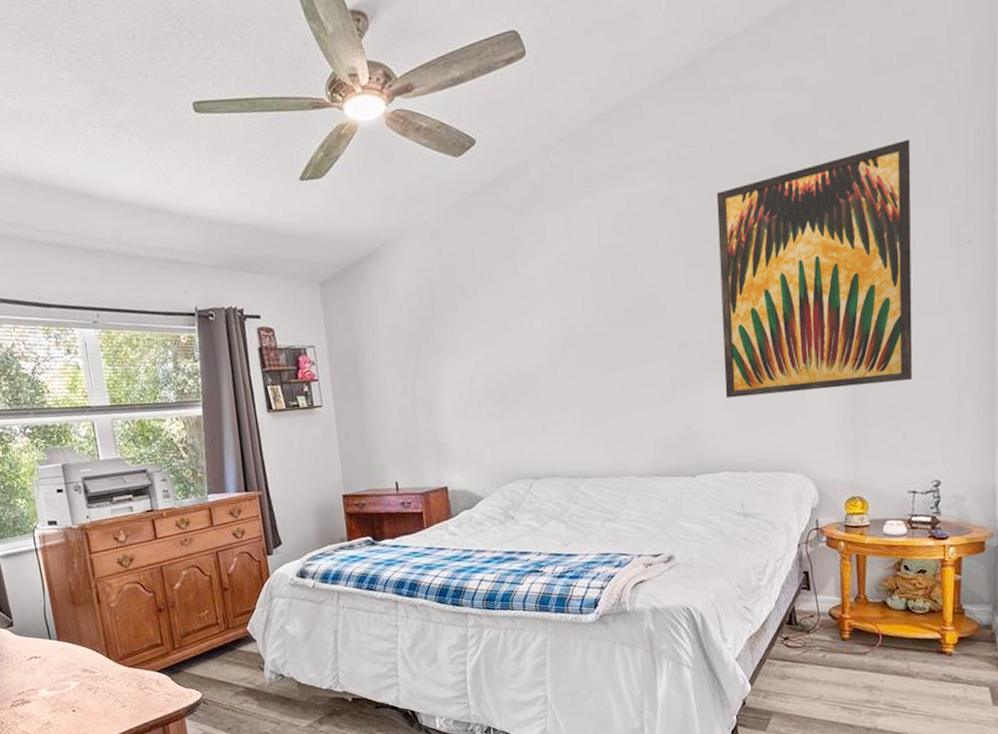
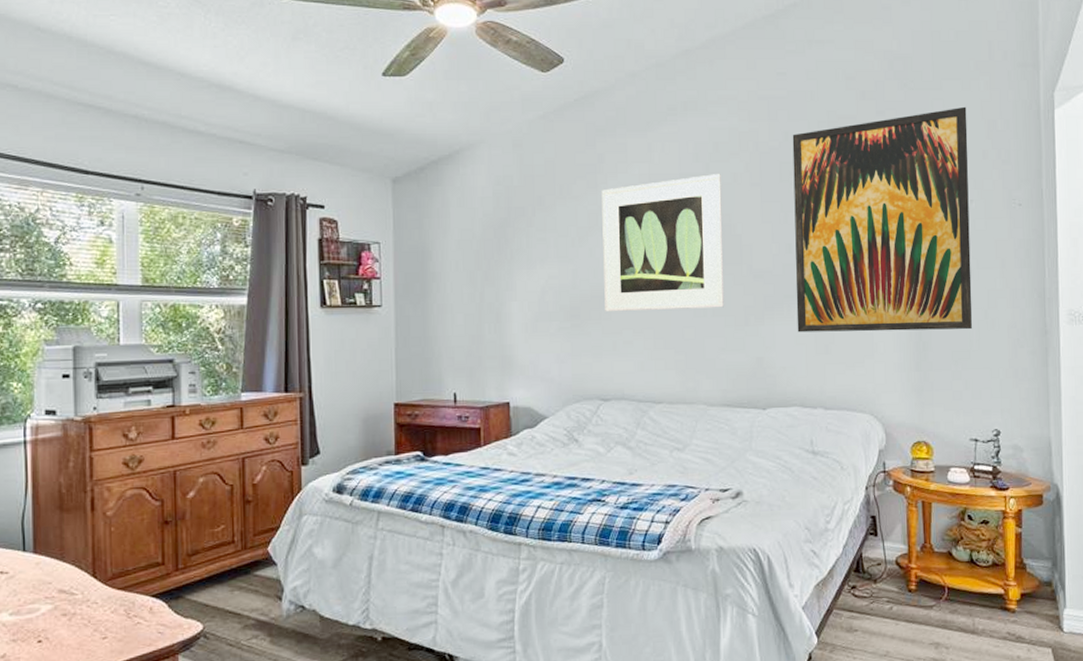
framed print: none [522,243,651,394] -> present [601,174,725,312]

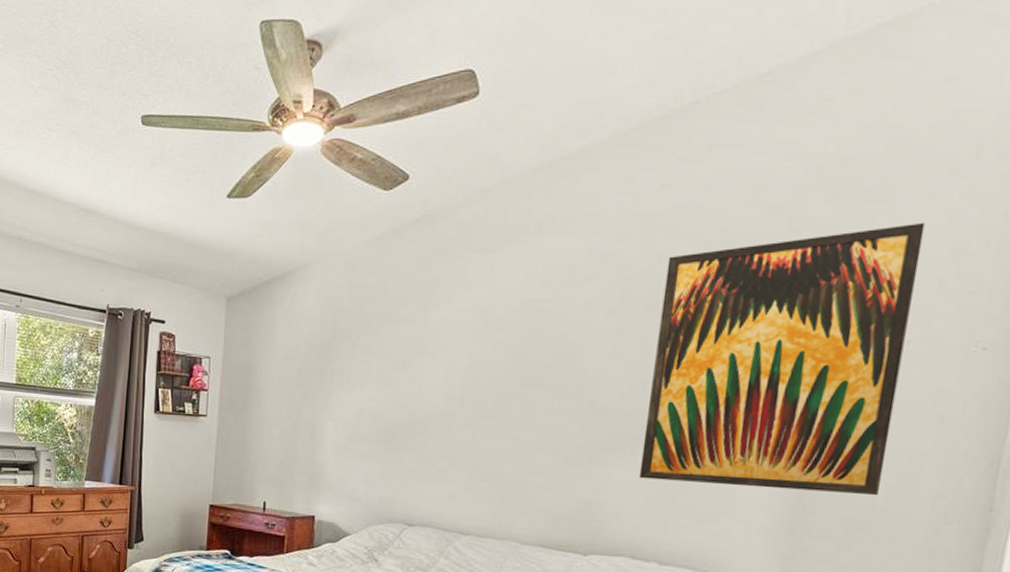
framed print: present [601,174,725,312] -> none [421,300,572,445]

